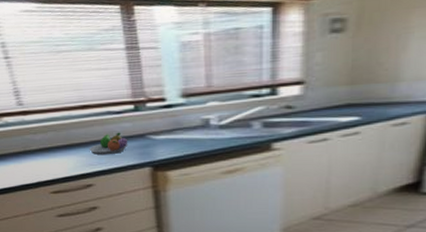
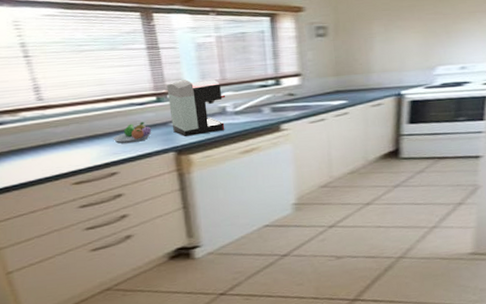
coffee maker: none [145,86,210,152] -> present [166,79,226,137]

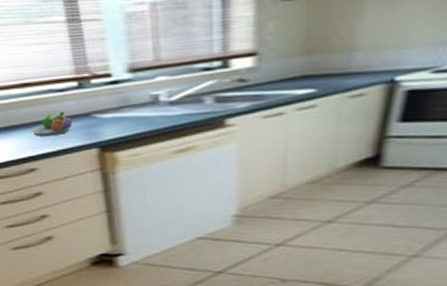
coffee maker: present [166,79,226,137] -> none [89,60,159,131]

